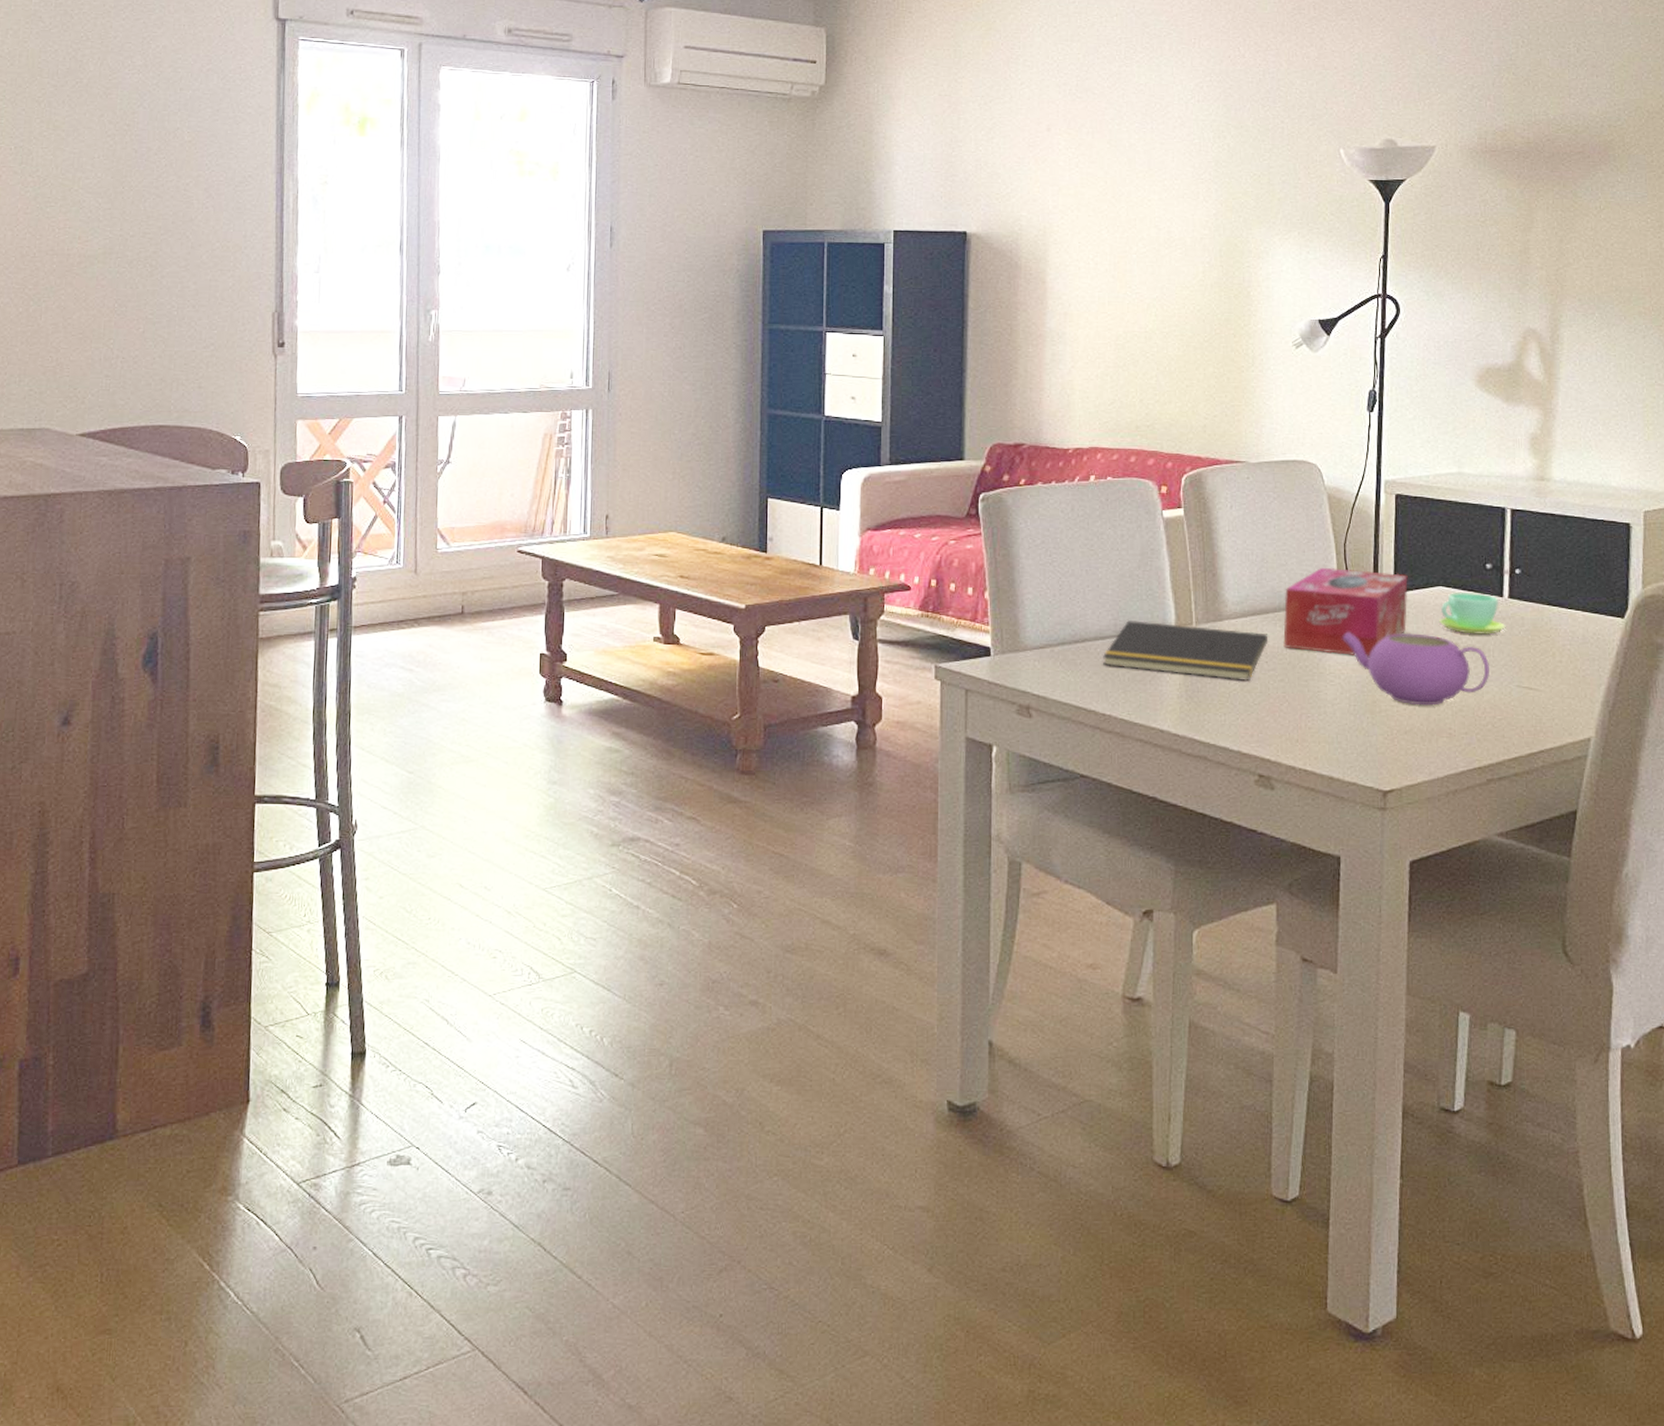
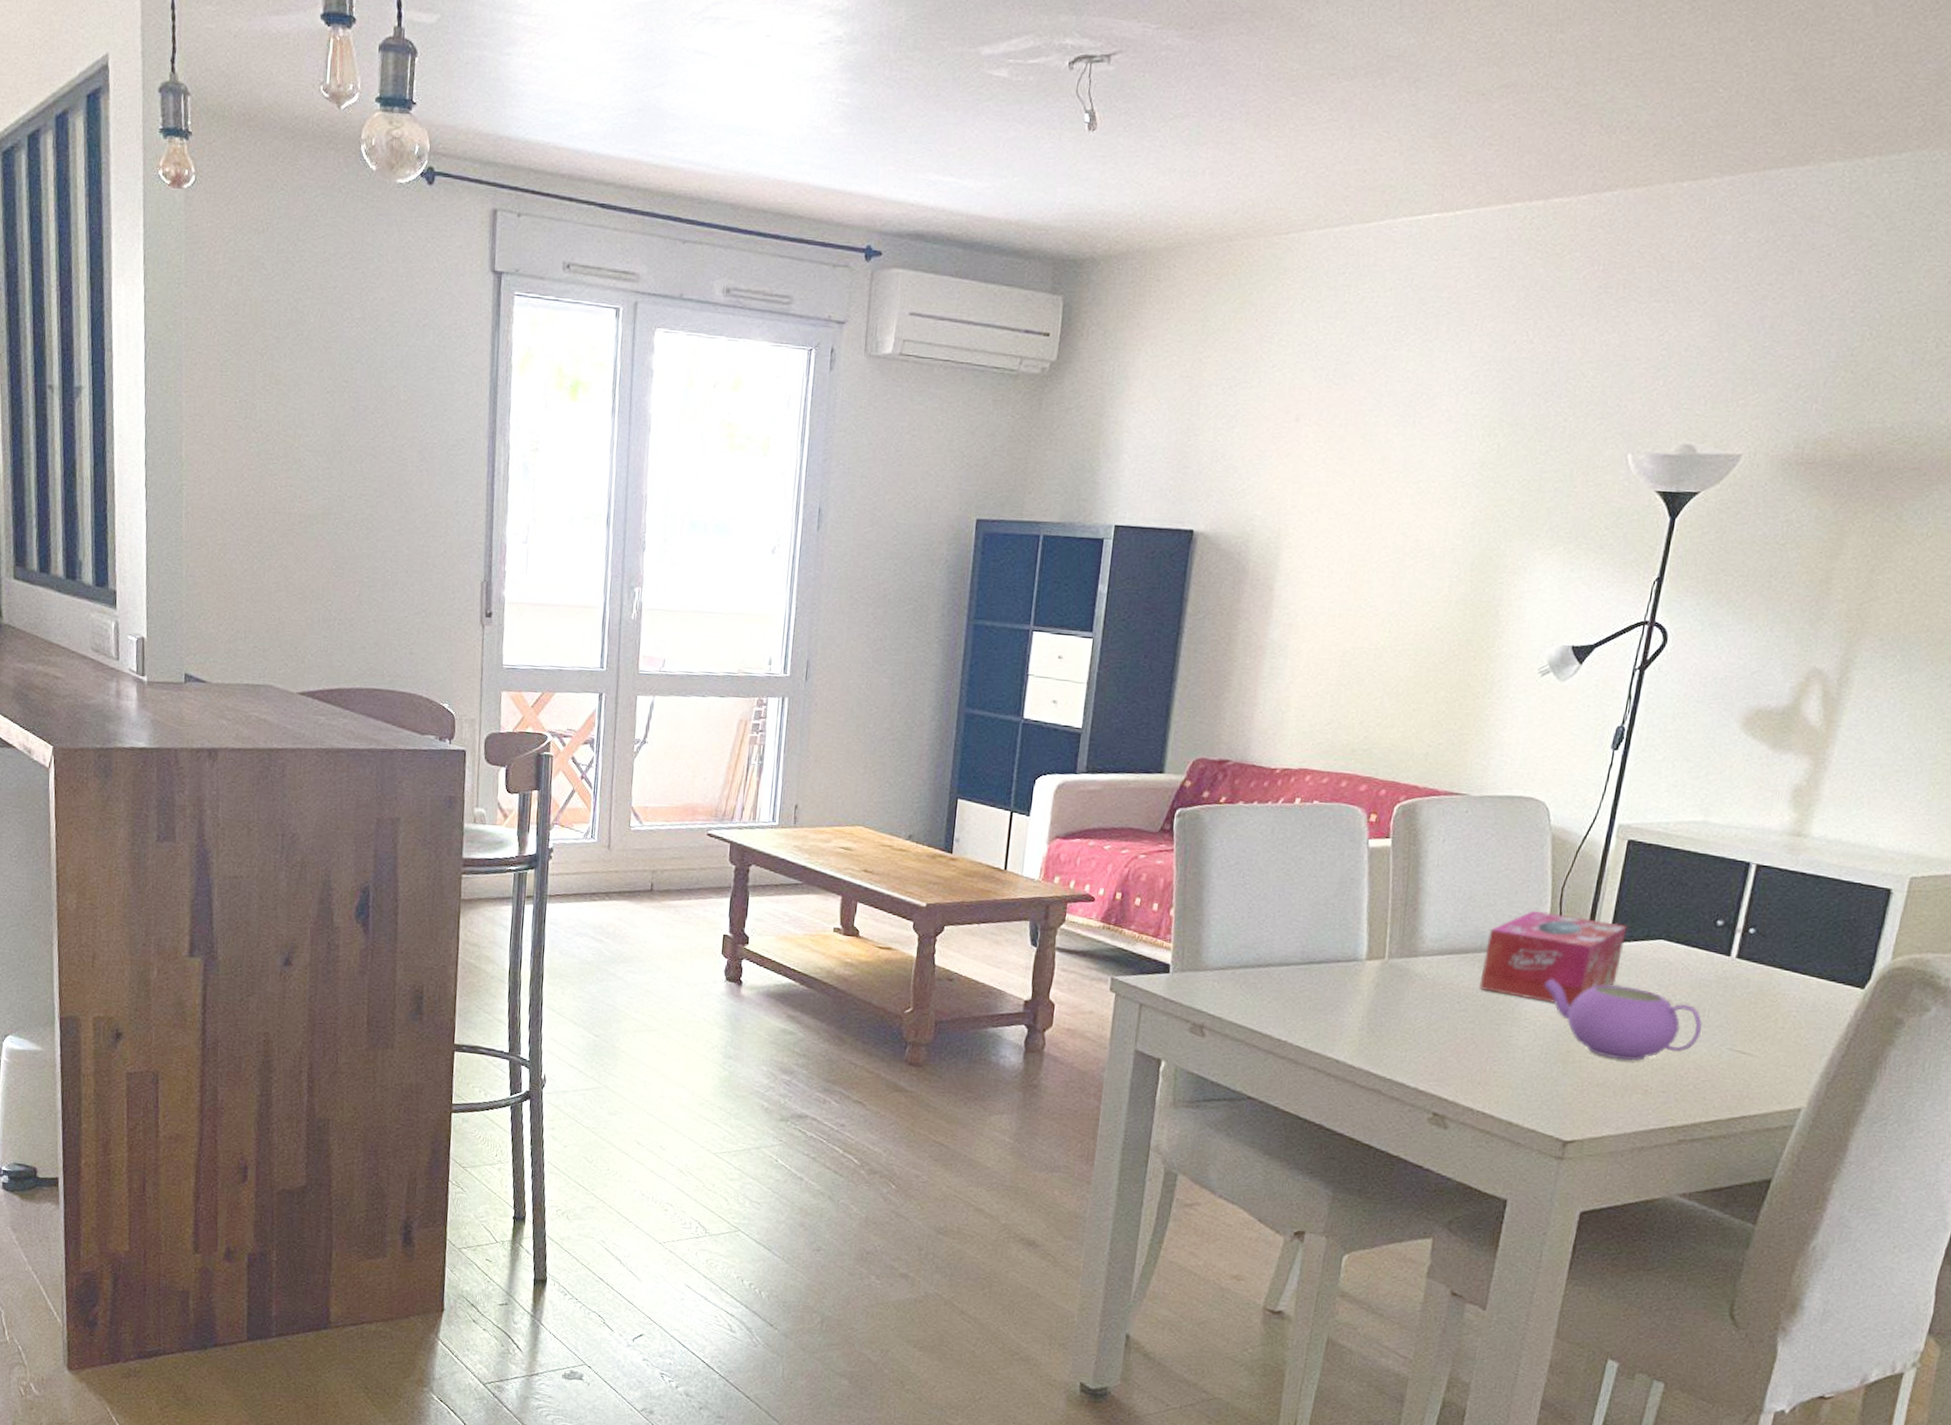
notepad: present [1103,620,1267,681] -> none [1285,949,1463,1019]
cup: present [1439,591,1506,635] -> none [1654,947,1728,994]

